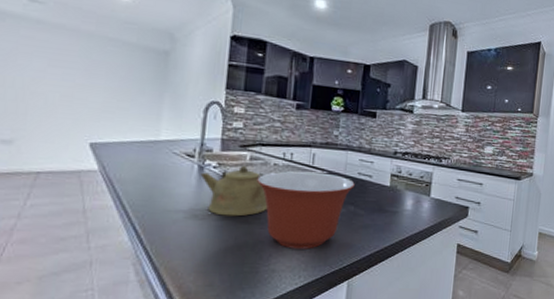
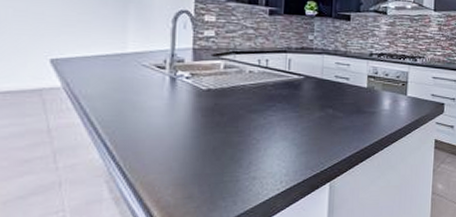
kettle: present [200,165,268,217] -> none [172,74,245,127]
mixing bowl: present [257,171,355,249] -> none [232,77,332,155]

